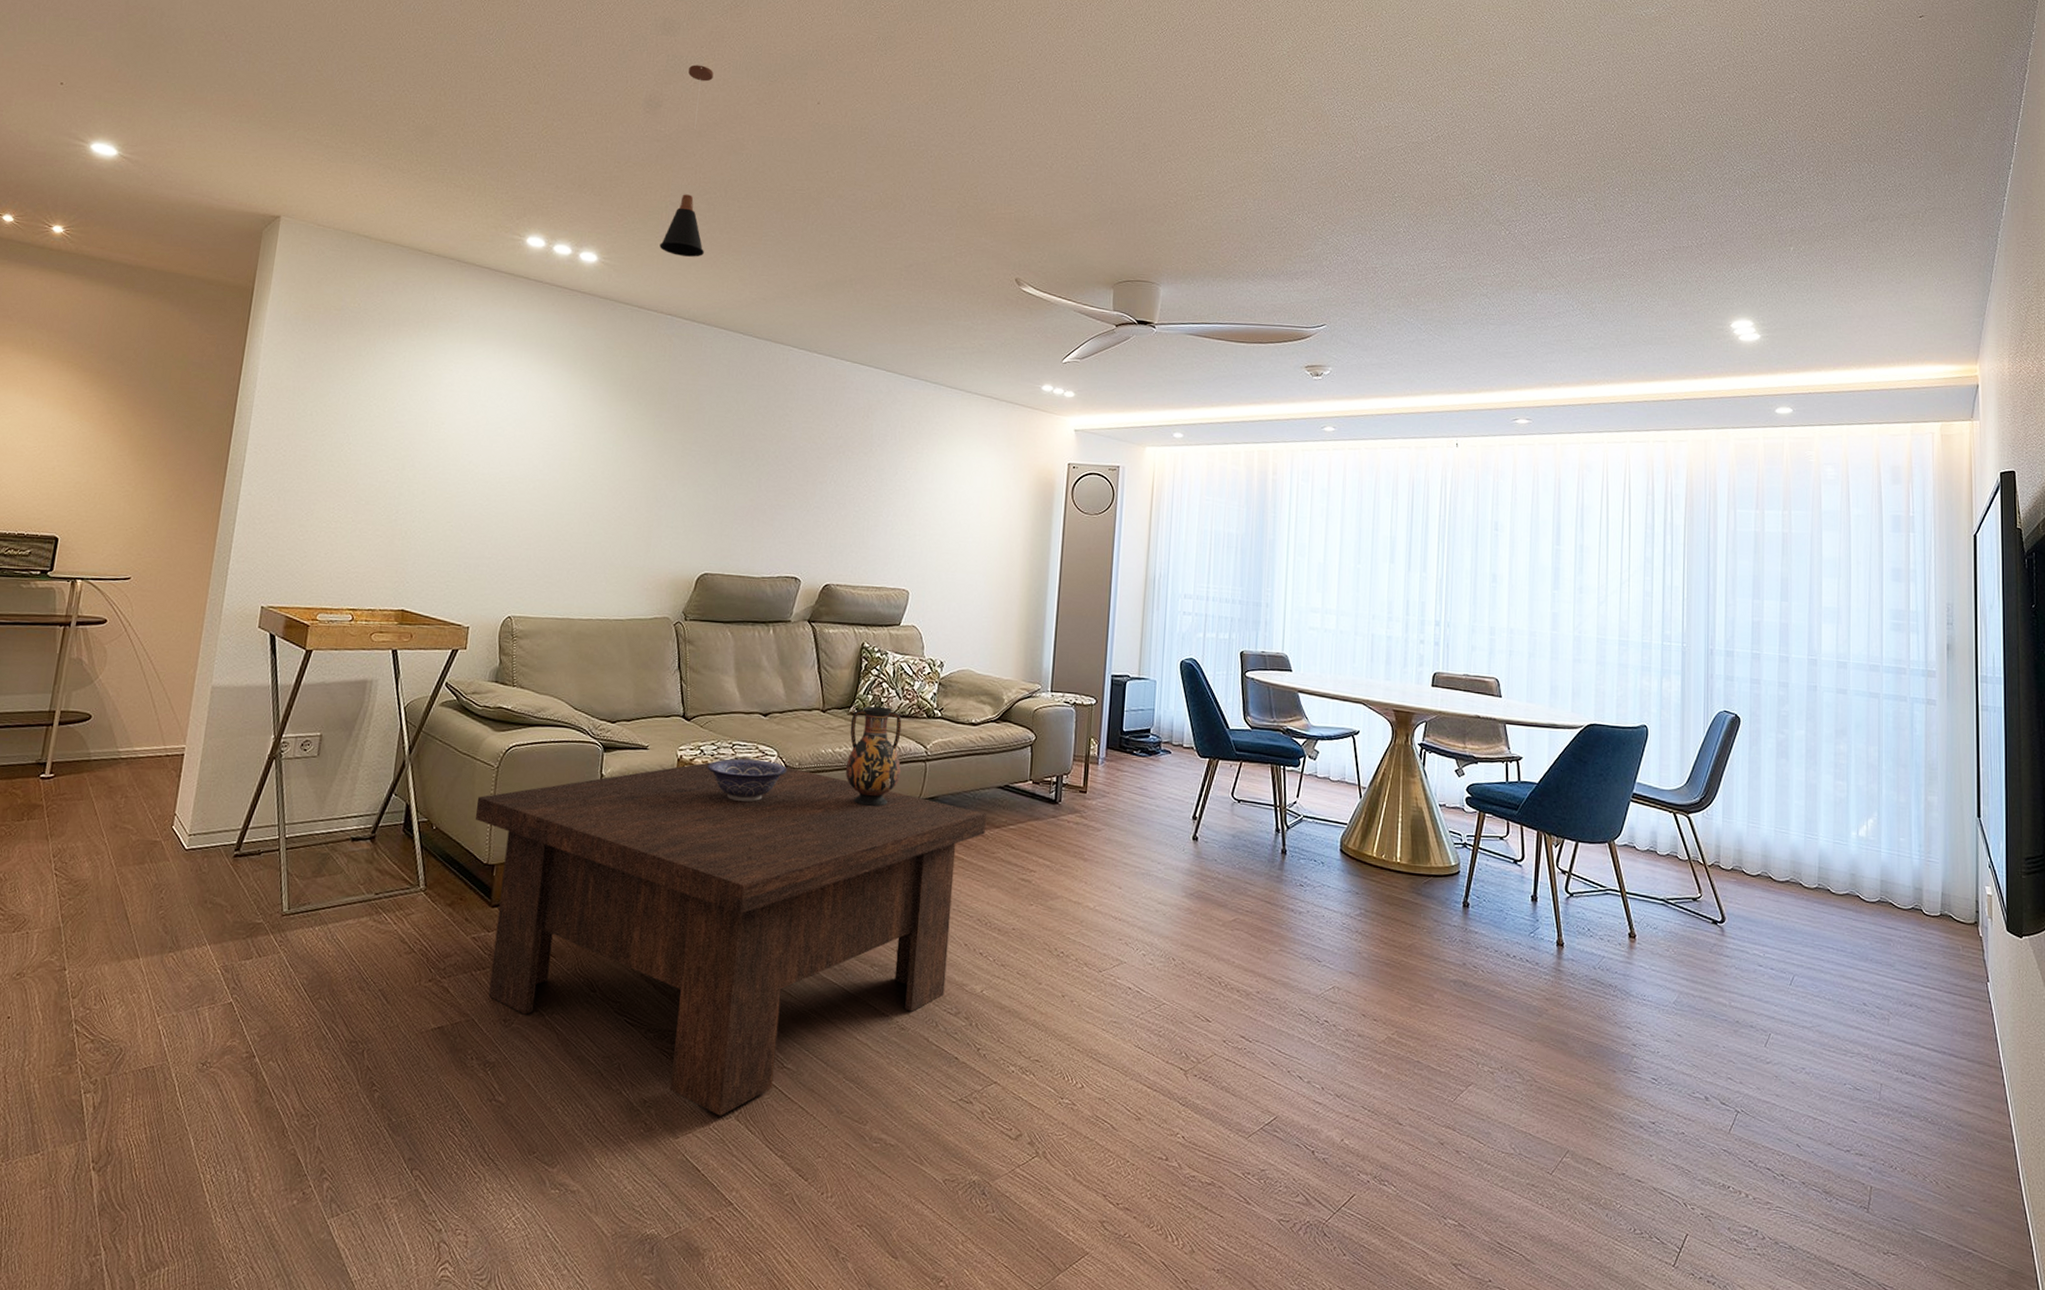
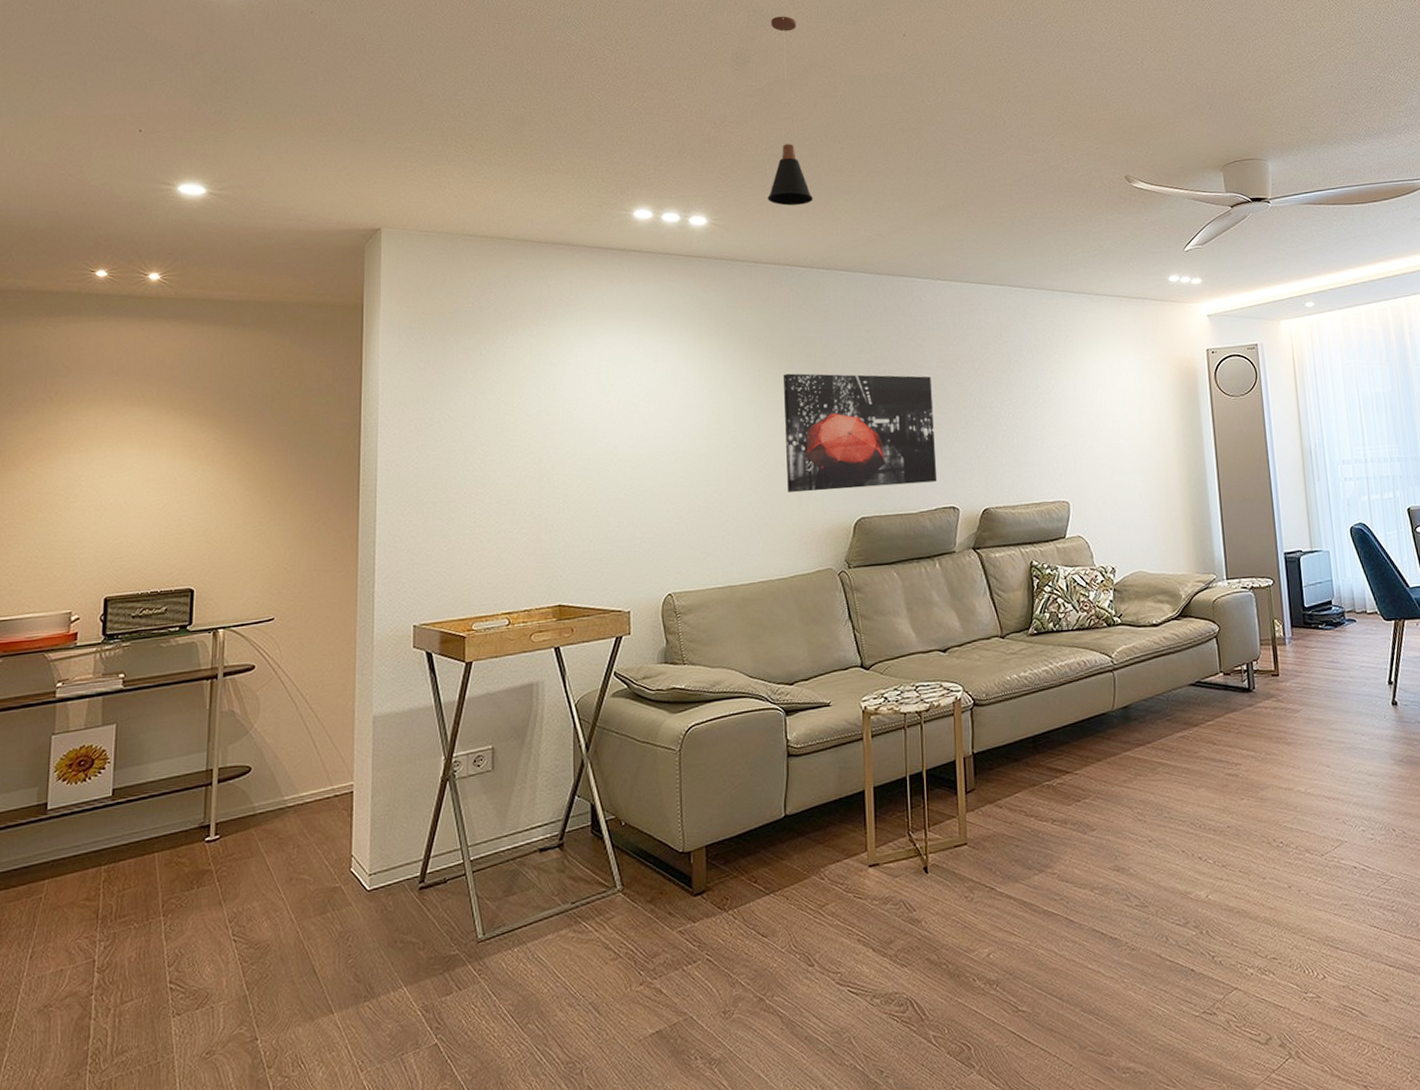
coffee table: present [475,757,986,1116] -> none [663,697,1184,1074]
wall art: none [637,421,793,550] -> present [784,373,937,493]
decorative bowl: present [707,758,787,803] -> none [893,697,975,744]
vase: present [845,706,902,807] -> none [1031,622,1090,727]

